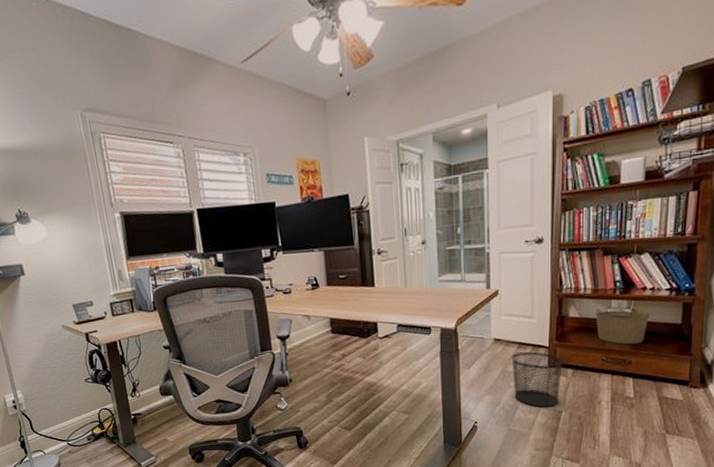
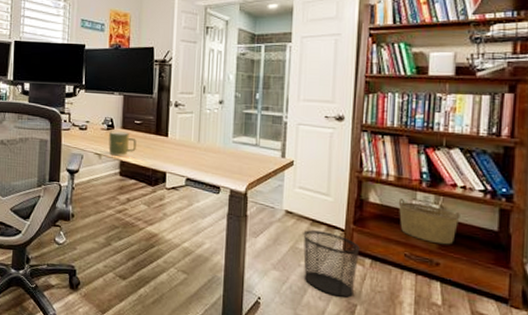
mug: none [315,288,344,315] -> present [108,131,136,156]

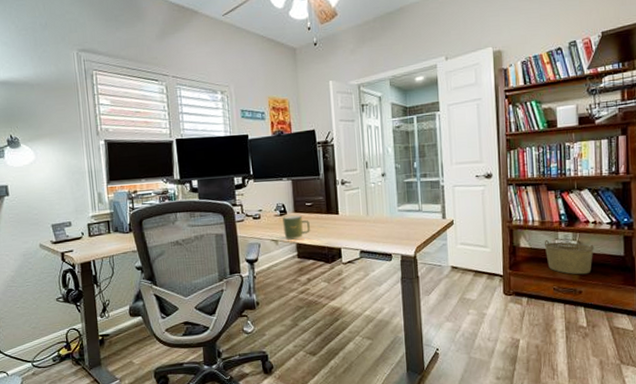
waste bin: present [303,230,360,298] -> none [468,279,517,336]

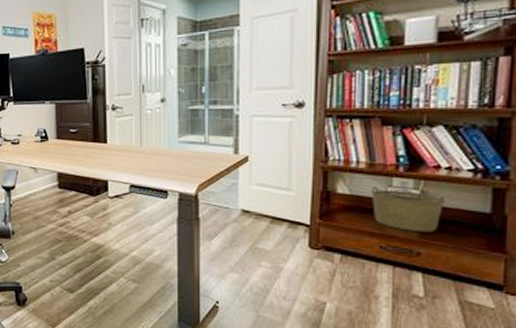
mug: present [283,215,310,240] -> none [43,142,73,168]

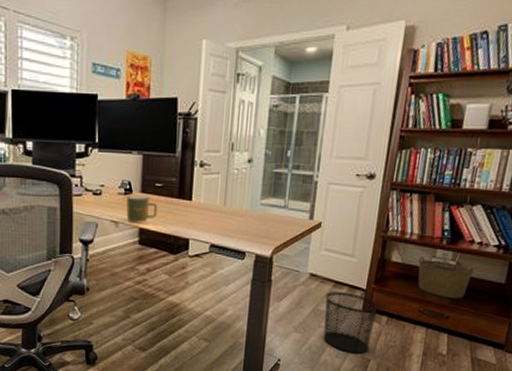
mug: none [43,142,73,168] -> present [126,196,157,223]
waste bin: none [262,228,328,295] -> present [323,292,379,354]

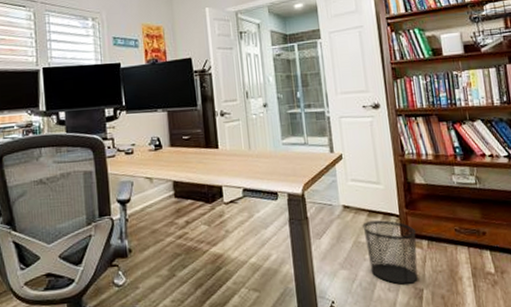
mug: present [126,196,157,223] -> none [158,149,188,177]
basket: present [418,256,474,299] -> none [440,174,494,214]

